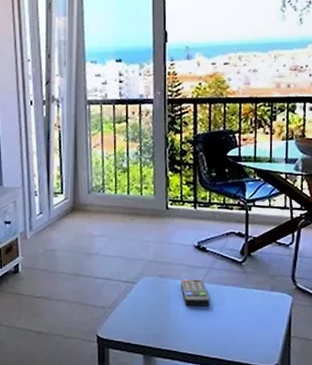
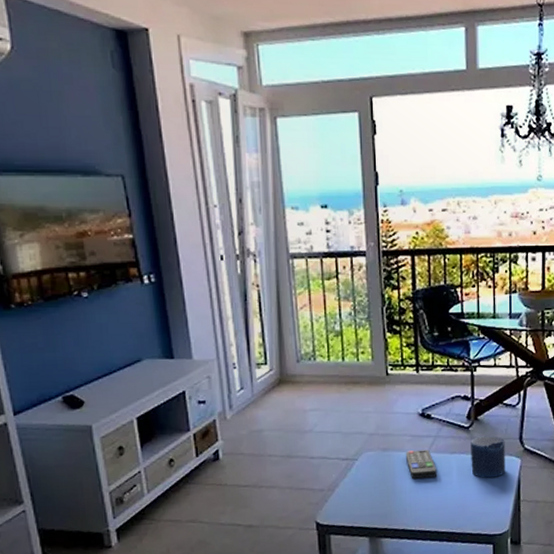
candle: none [243,271,277,312] -> present [471,435,505,478]

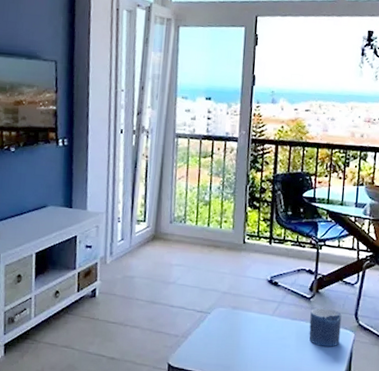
remote control: present [405,449,438,480] -> none [251,312,279,339]

